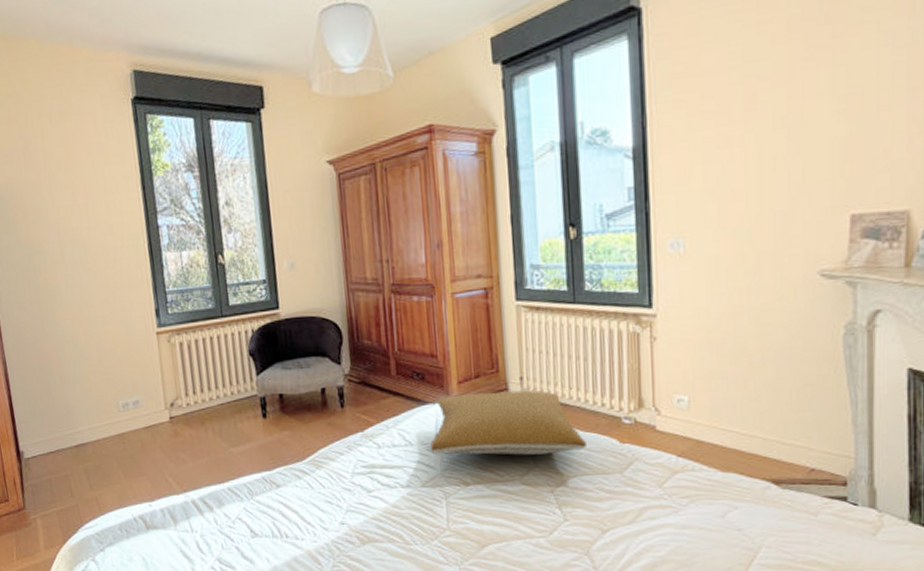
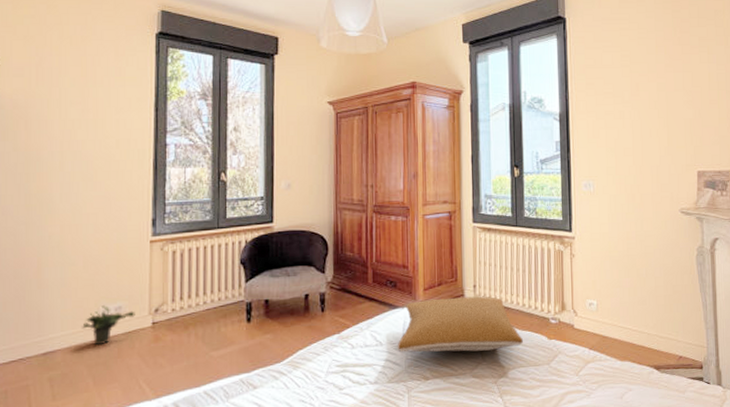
potted plant: none [104,398,153,439] -> present [81,304,135,346]

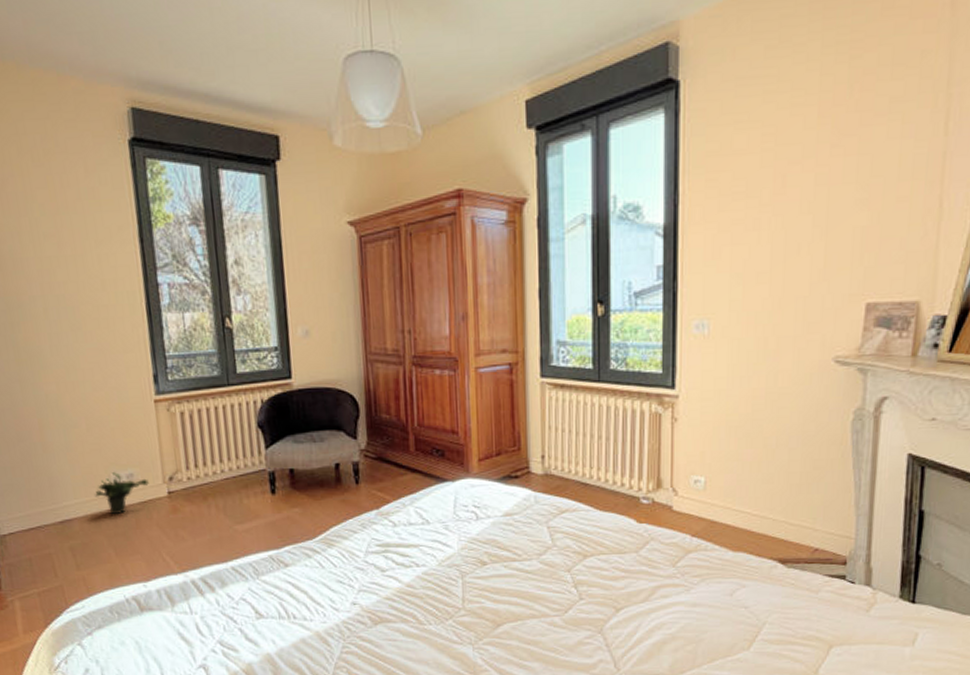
pillow: present [397,296,524,353] -> none [447,469,606,534]

